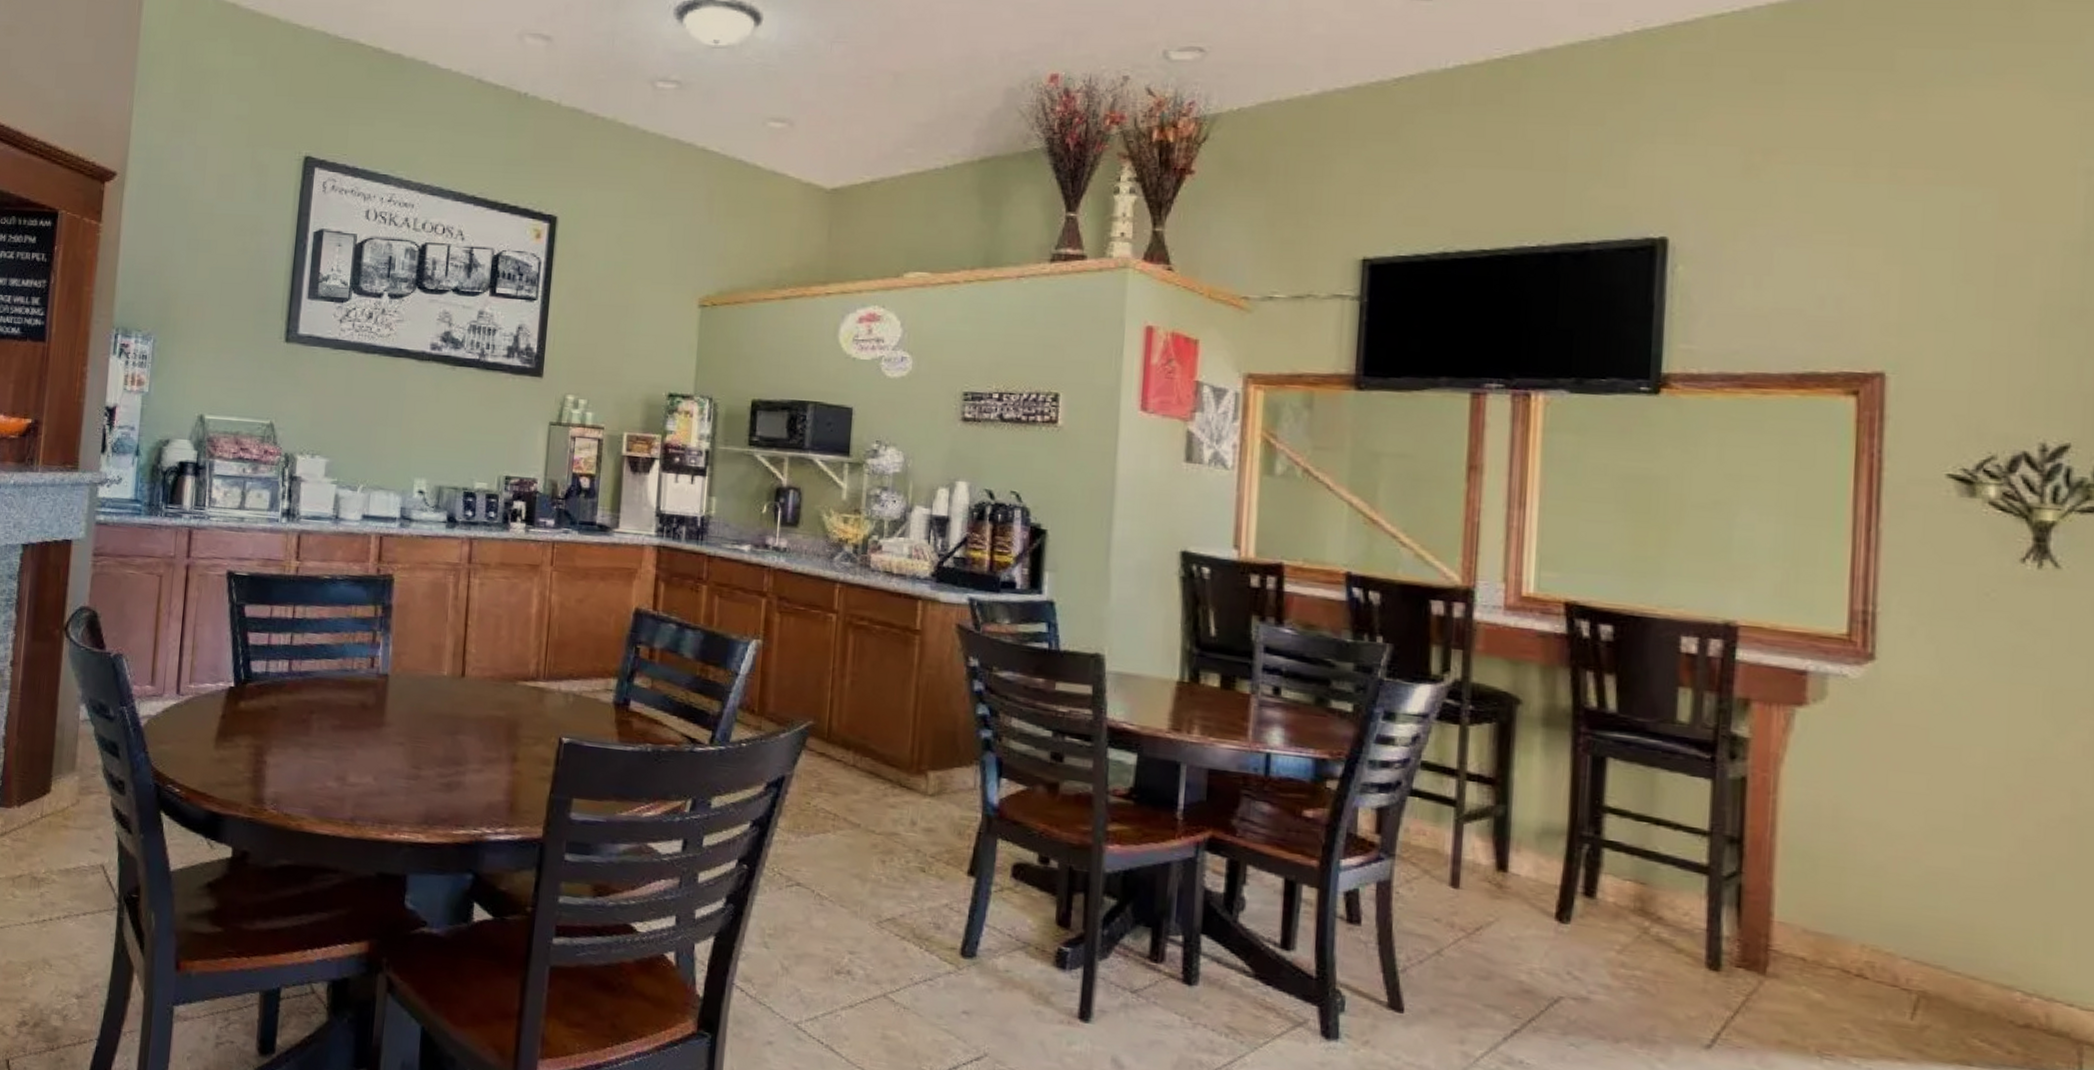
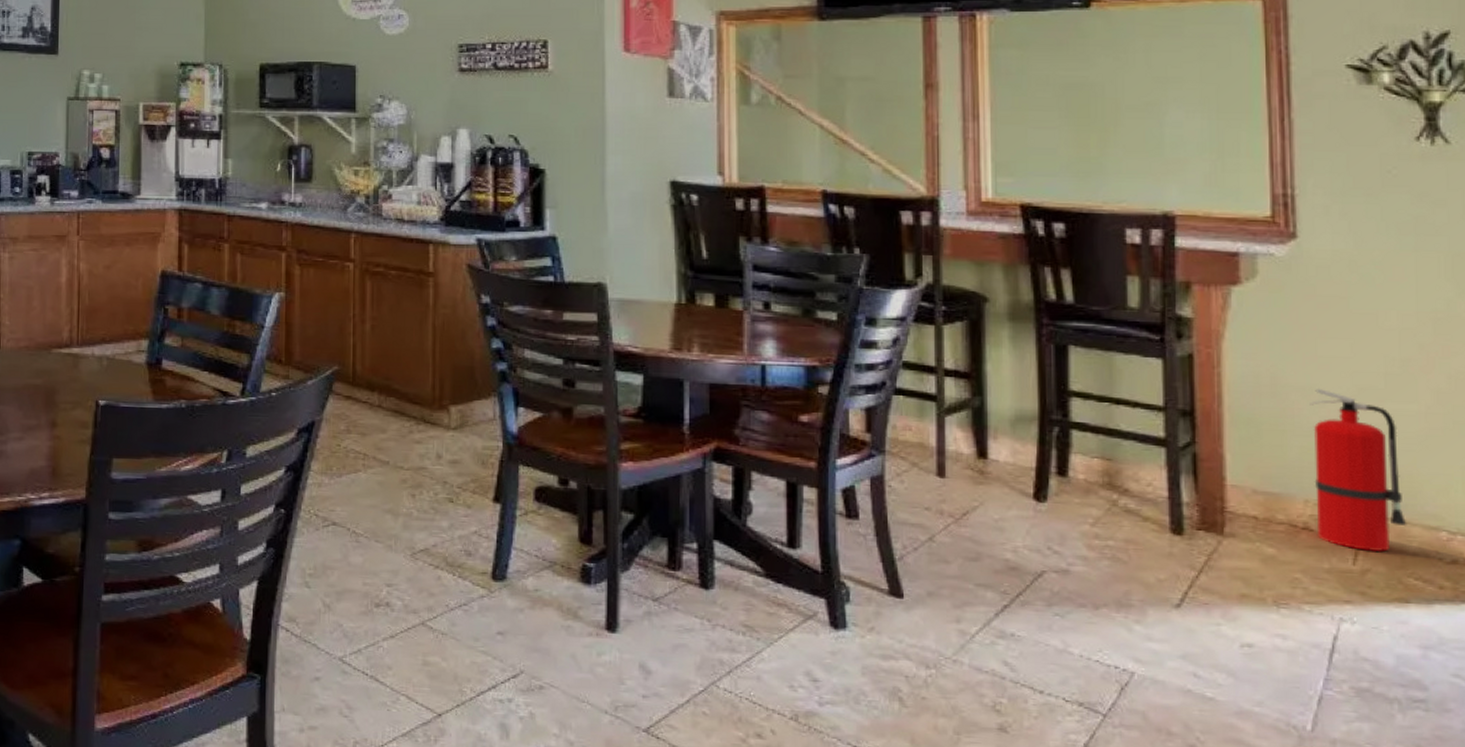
fire extinguisher: none [1873,825,1977,1009] -> present [1309,389,1407,553]

